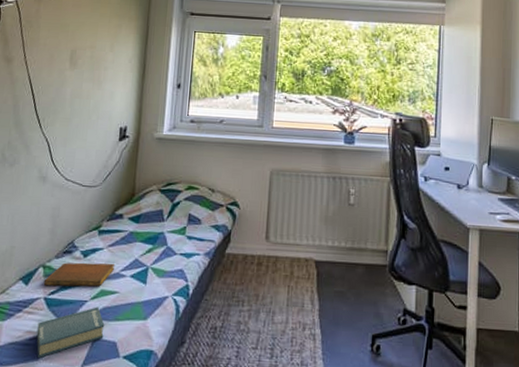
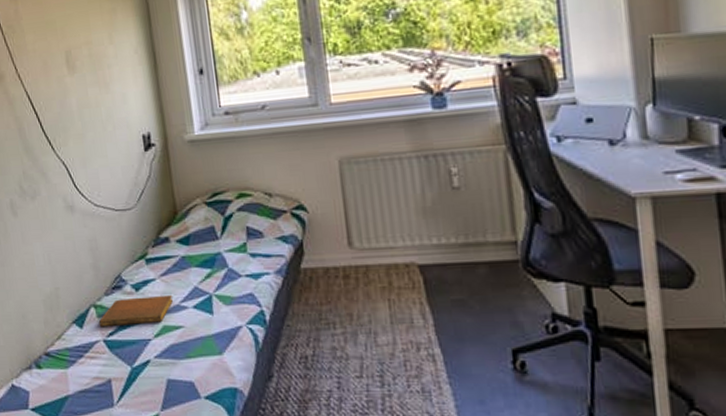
hardback book: present [36,307,105,358] -> none [103,345,178,404]

